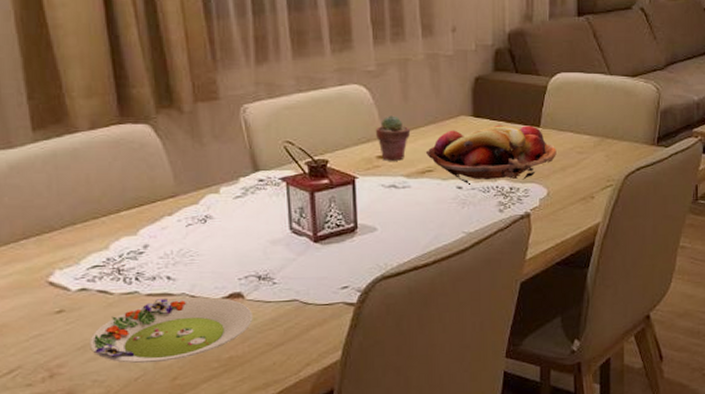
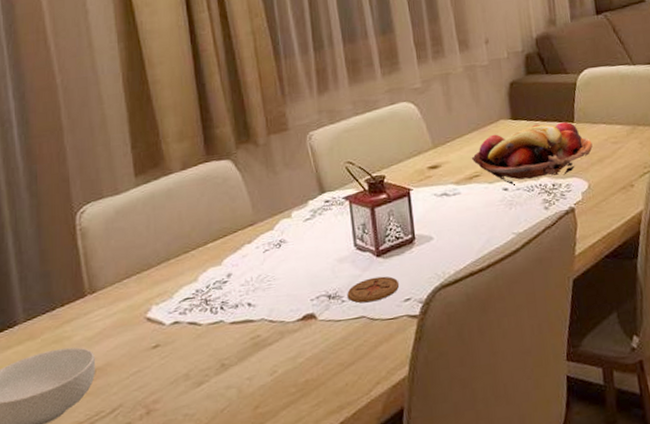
salad plate: present [89,297,253,364] -> none [181,320,325,395]
coaster: none [279,262,337,287] -> present [347,276,400,303]
potted succulent: present [376,115,411,161] -> none [425,127,457,171]

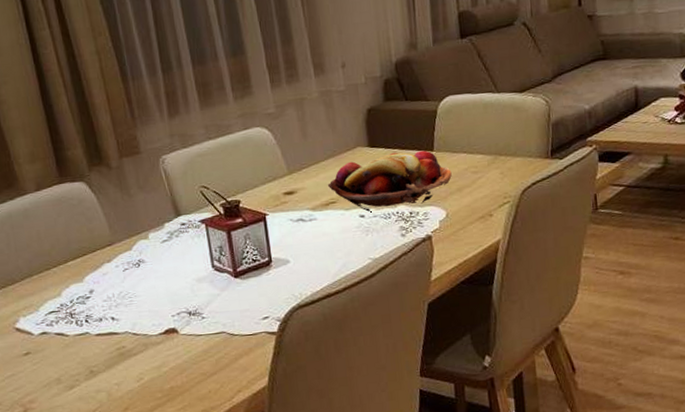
coaster: present [347,276,400,303] -> none [206,295,258,320]

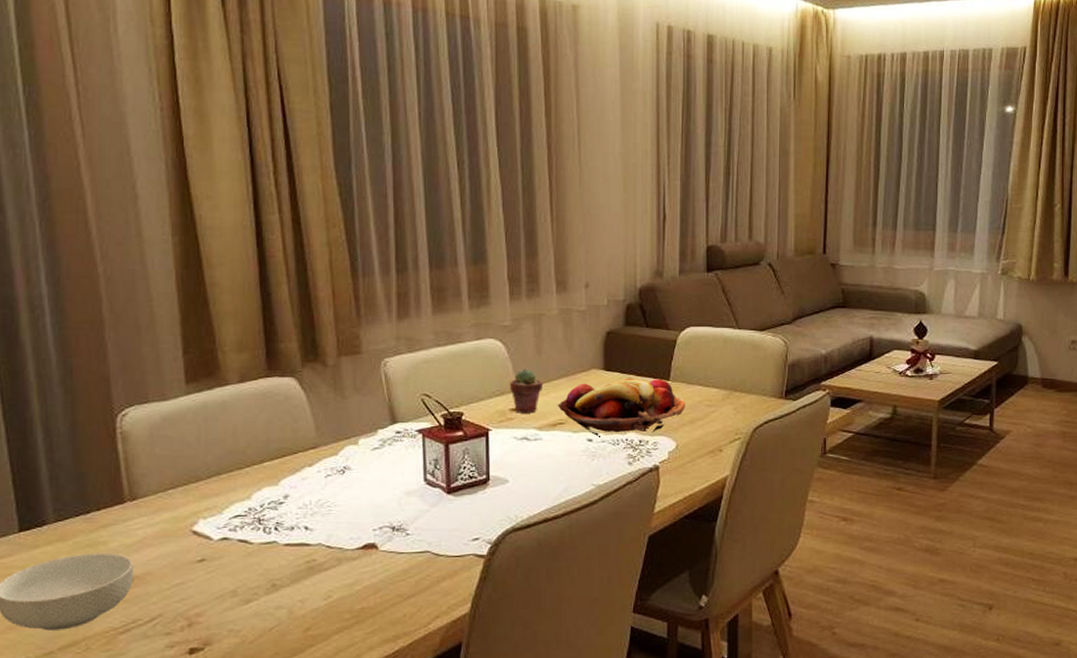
potted succulent: none [280,153,312,197] -> present [510,369,544,414]

